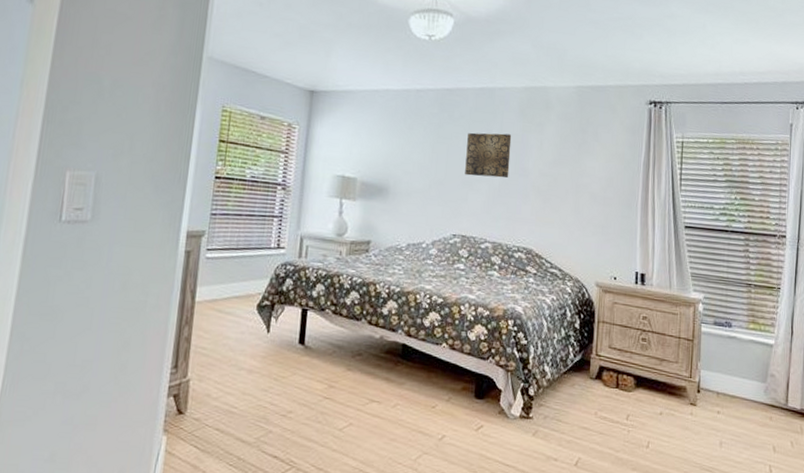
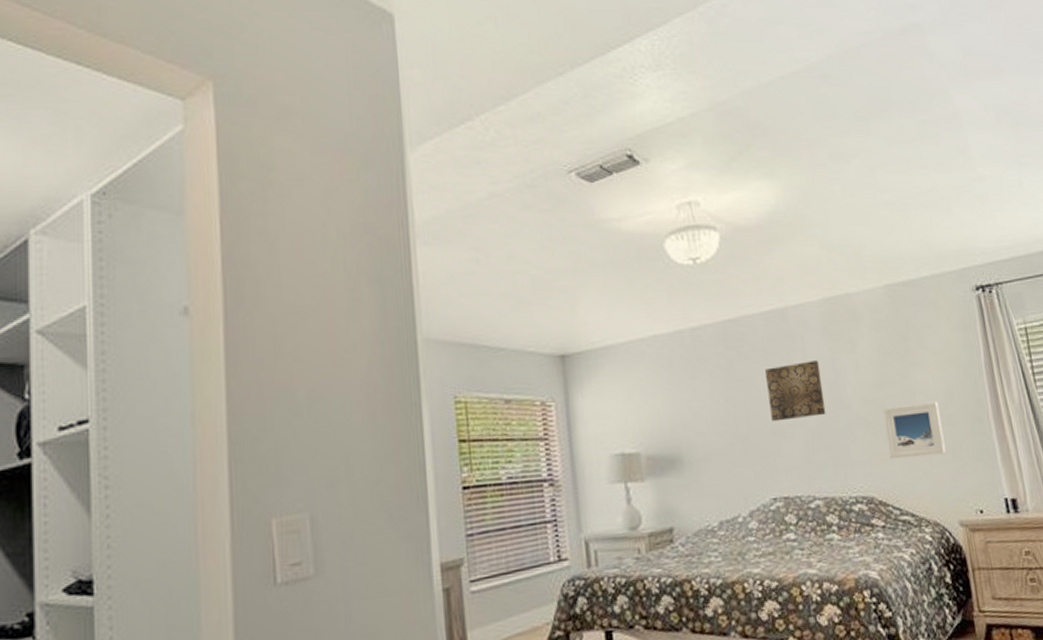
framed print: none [552,182,599,228] -> present [882,401,946,460]

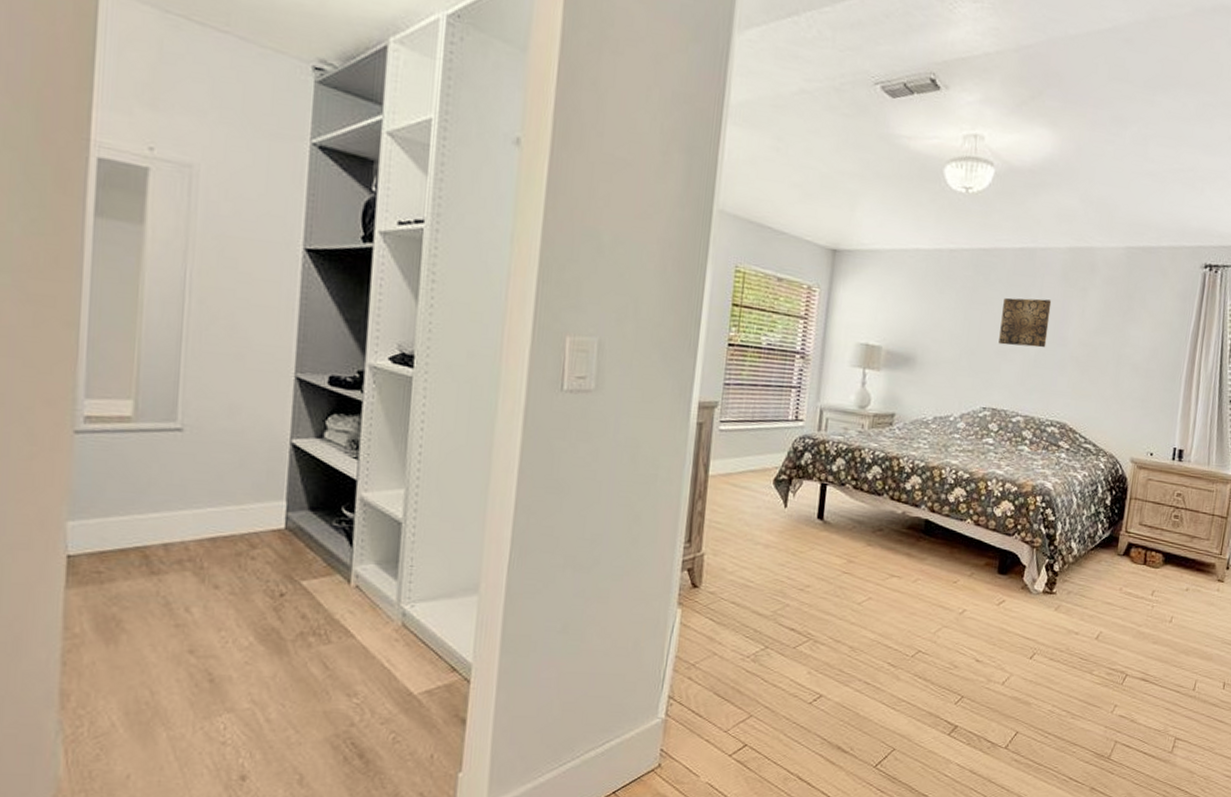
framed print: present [882,401,946,460] -> none [1089,352,1143,402]

